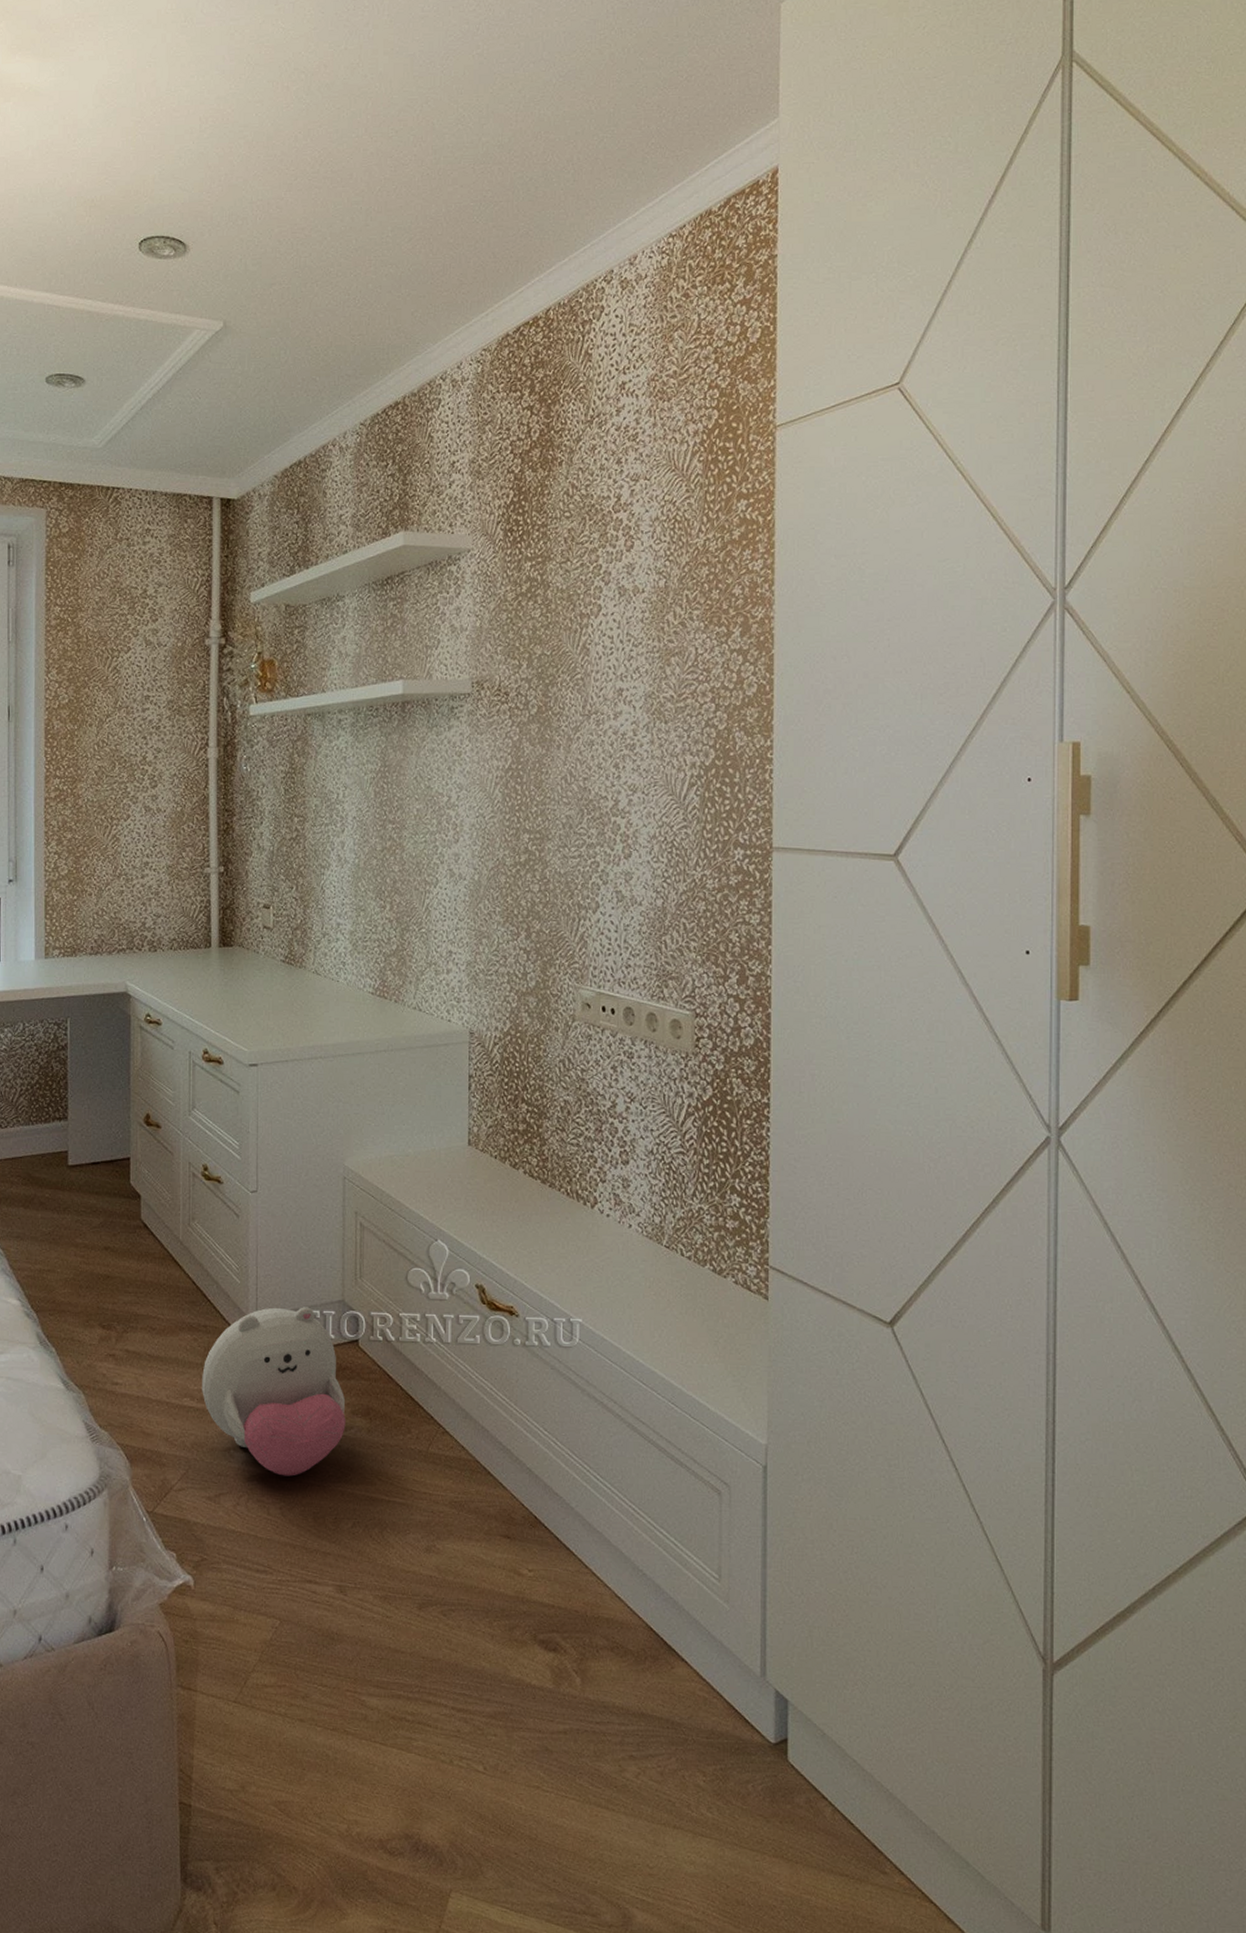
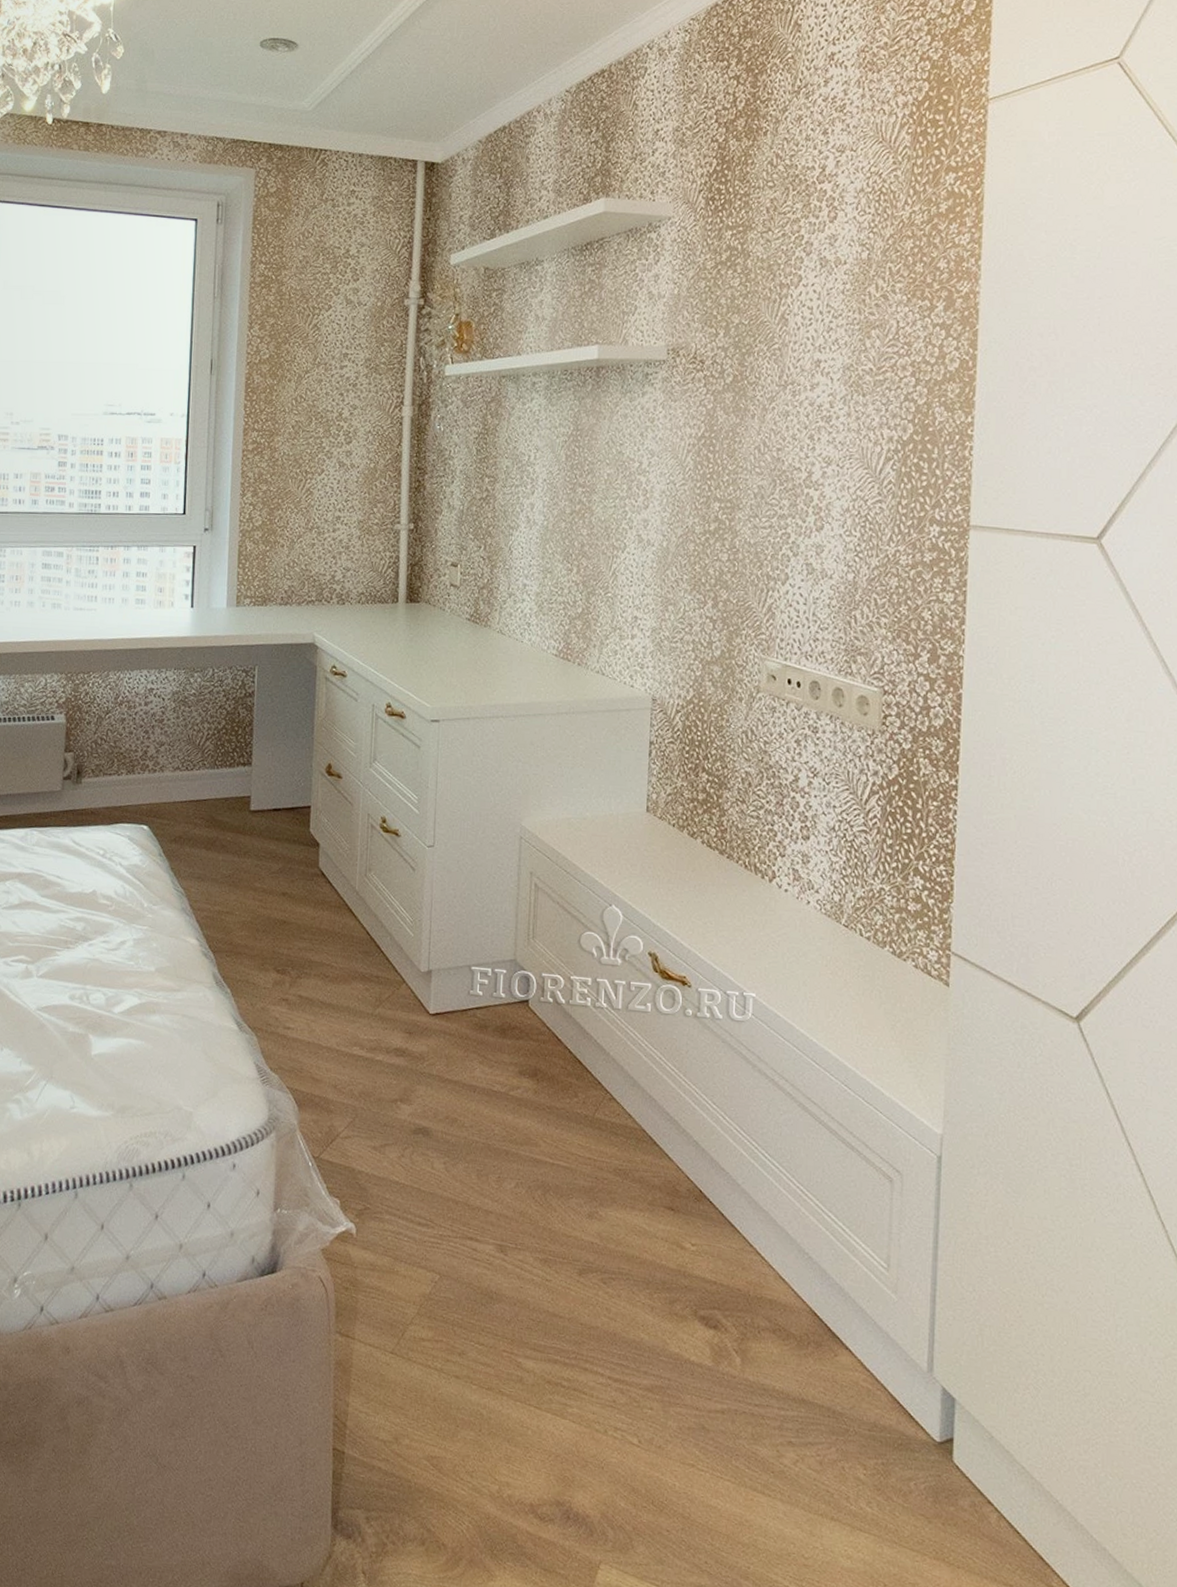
plush toy: present [202,1307,346,1477] -> none [371,962,514,1132]

